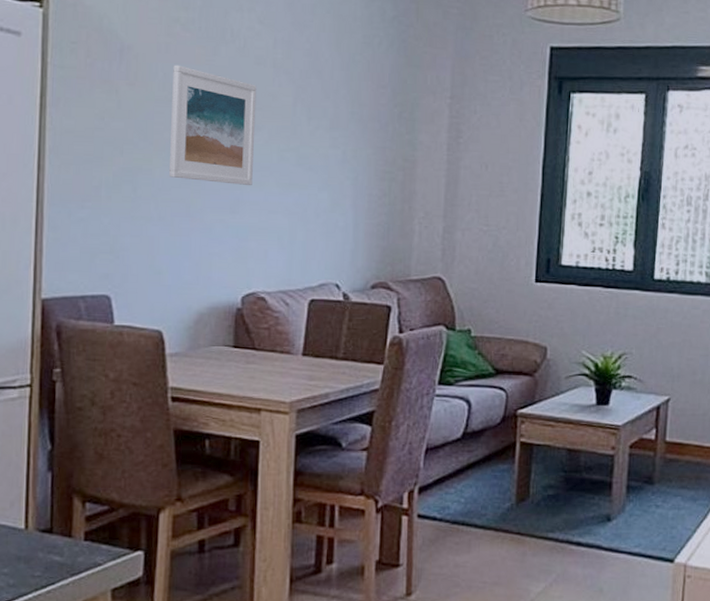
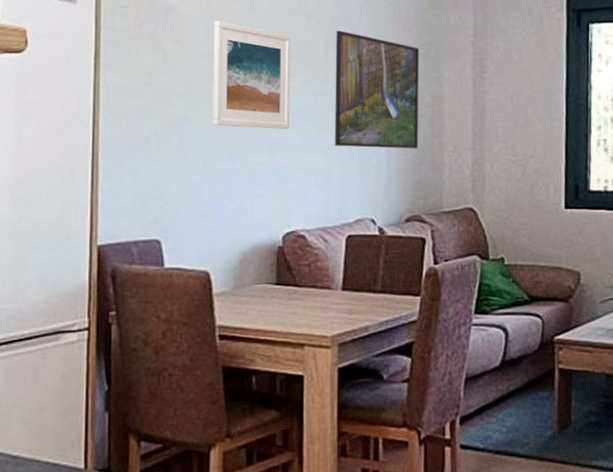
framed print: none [300,84,393,214] -> present [335,31,420,149]

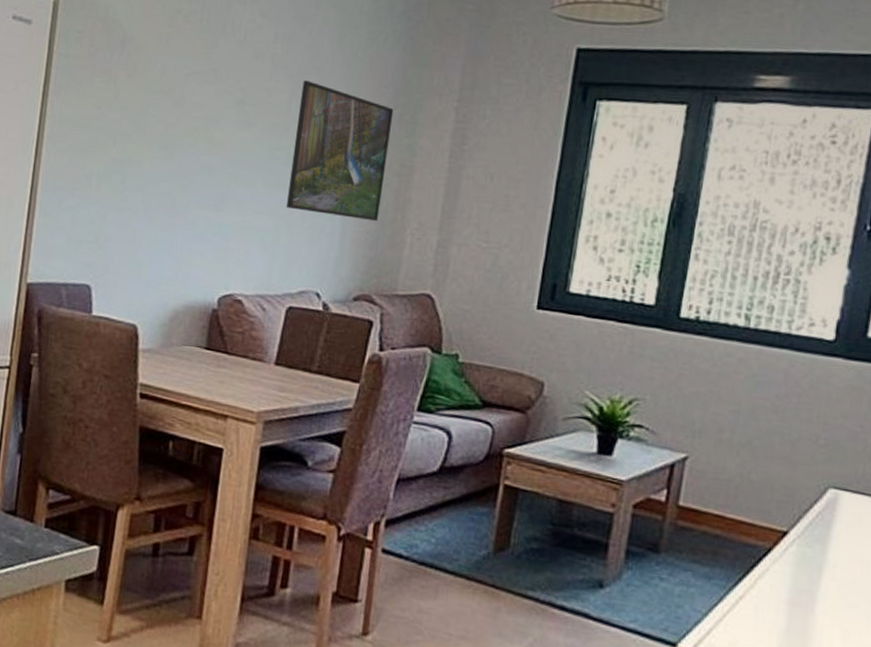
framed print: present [213,21,291,130] -> none [158,57,253,184]

